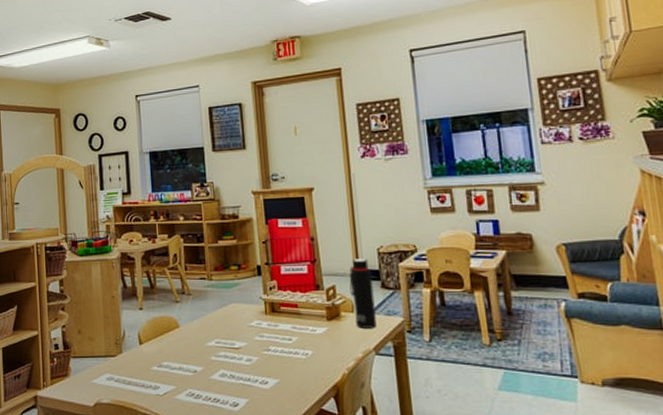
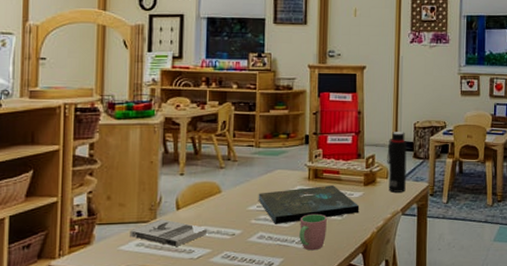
book: none [100,353,169,383] -> present [130,219,207,247]
board game: none [215,320,325,362] -> present [258,185,360,224]
cup: none [261,351,291,392] -> present [299,213,327,251]

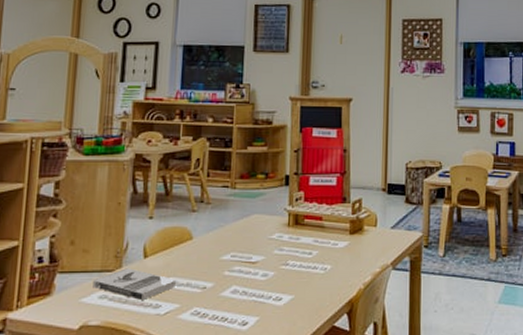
board game: present [258,185,360,224] -> none [232,233,345,277]
cup: present [299,213,327,251] -> none [277,265,308,309]
water bottle: present [387,132,407,193] -> none [375,173,398,243]

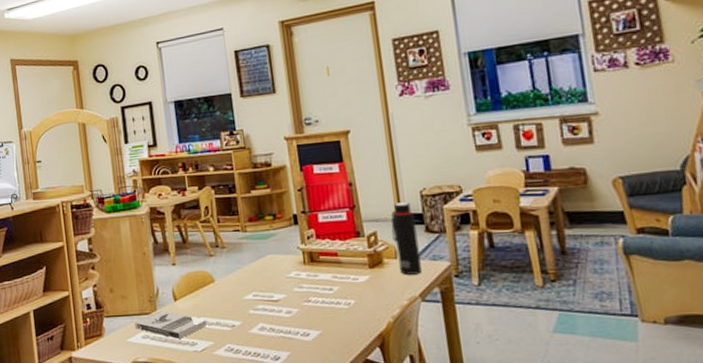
water bottle: none [375,173,398,243] -> present [391,202,422,275]

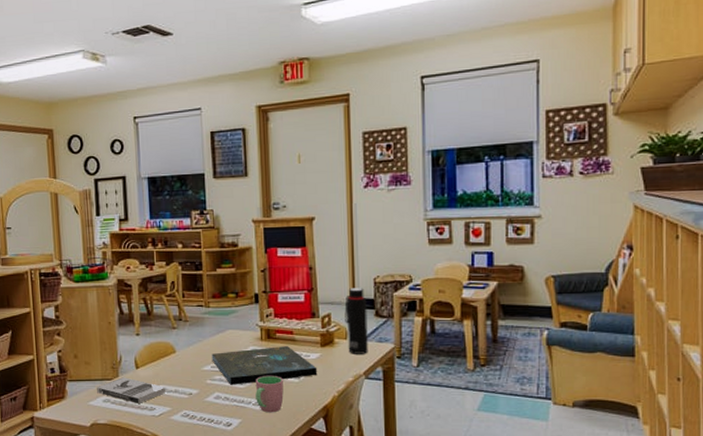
board game: none [252,269,369,314] -> present [211,346,318,385]
cup: none [301,301,334,344] -> present [255,375,284,413]

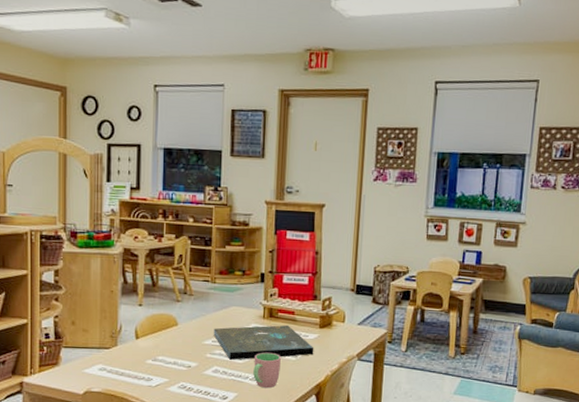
book: present [97,377,165,405] -> none [93,346,164,375]
water bottle: present [344,288,368,354] -> none [344,274,366,337]

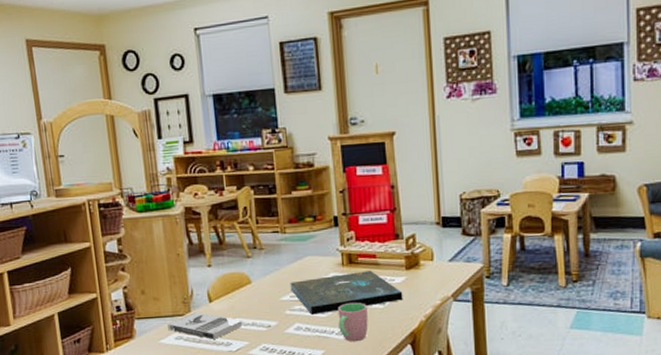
book: none [93,346,164,375] -> present [168,312,242,340]

